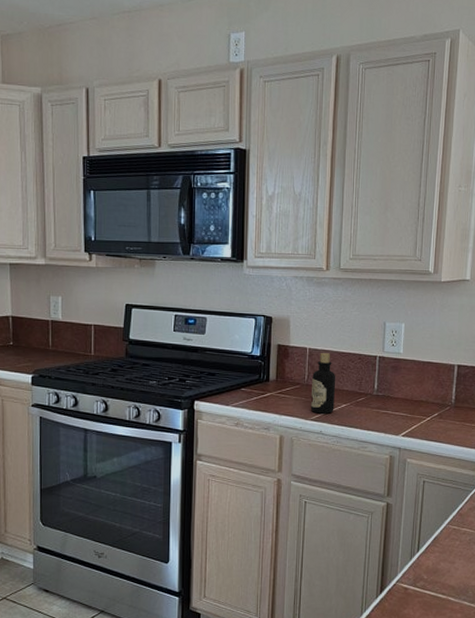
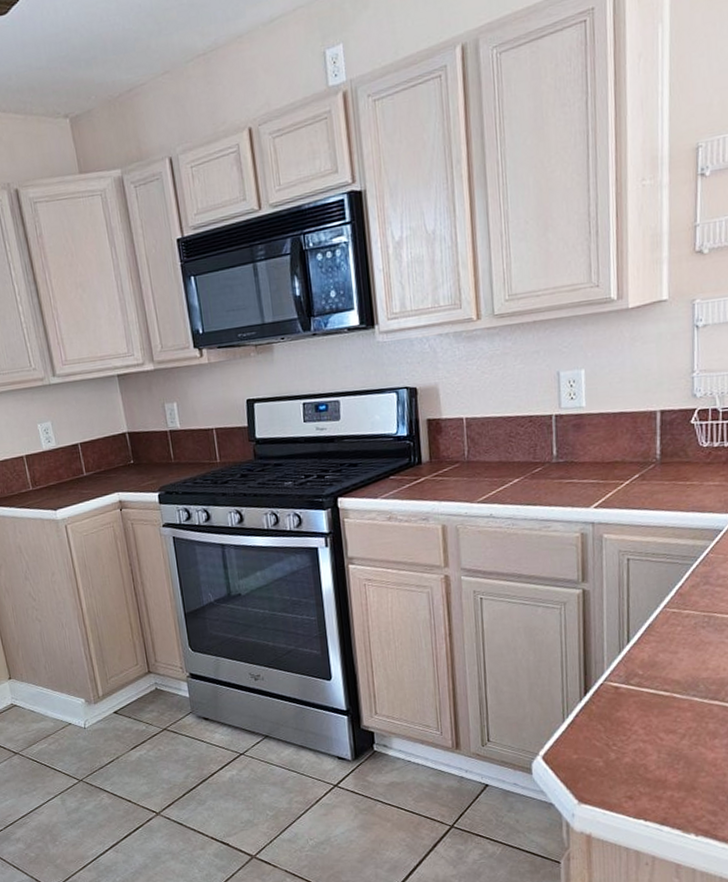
bottle: present [310,353,336,414] -> none [473,420,505,494]

